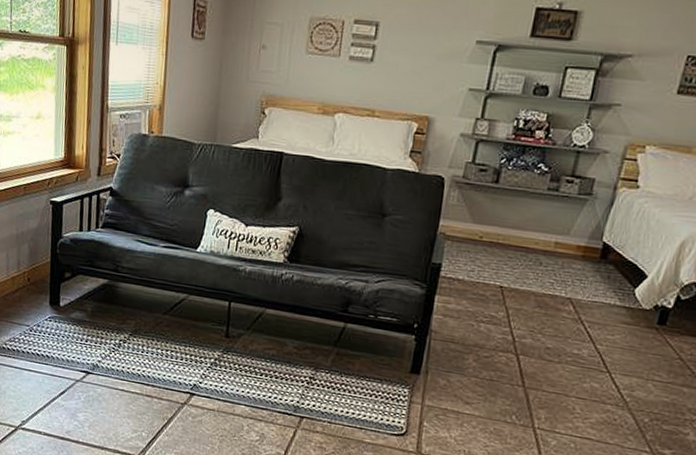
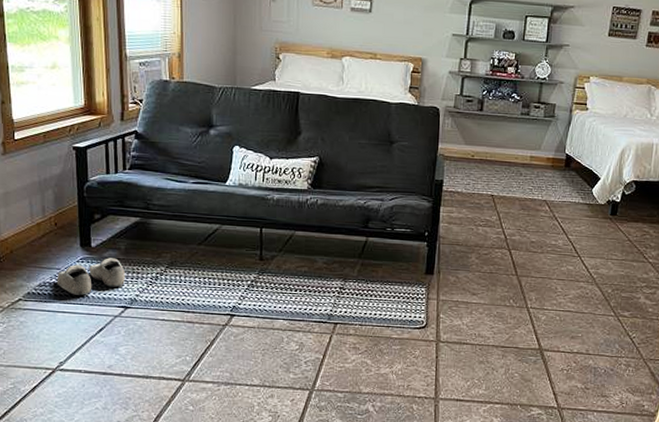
shoe: none [25,319,90,356] -> present [56,258,125,295]

